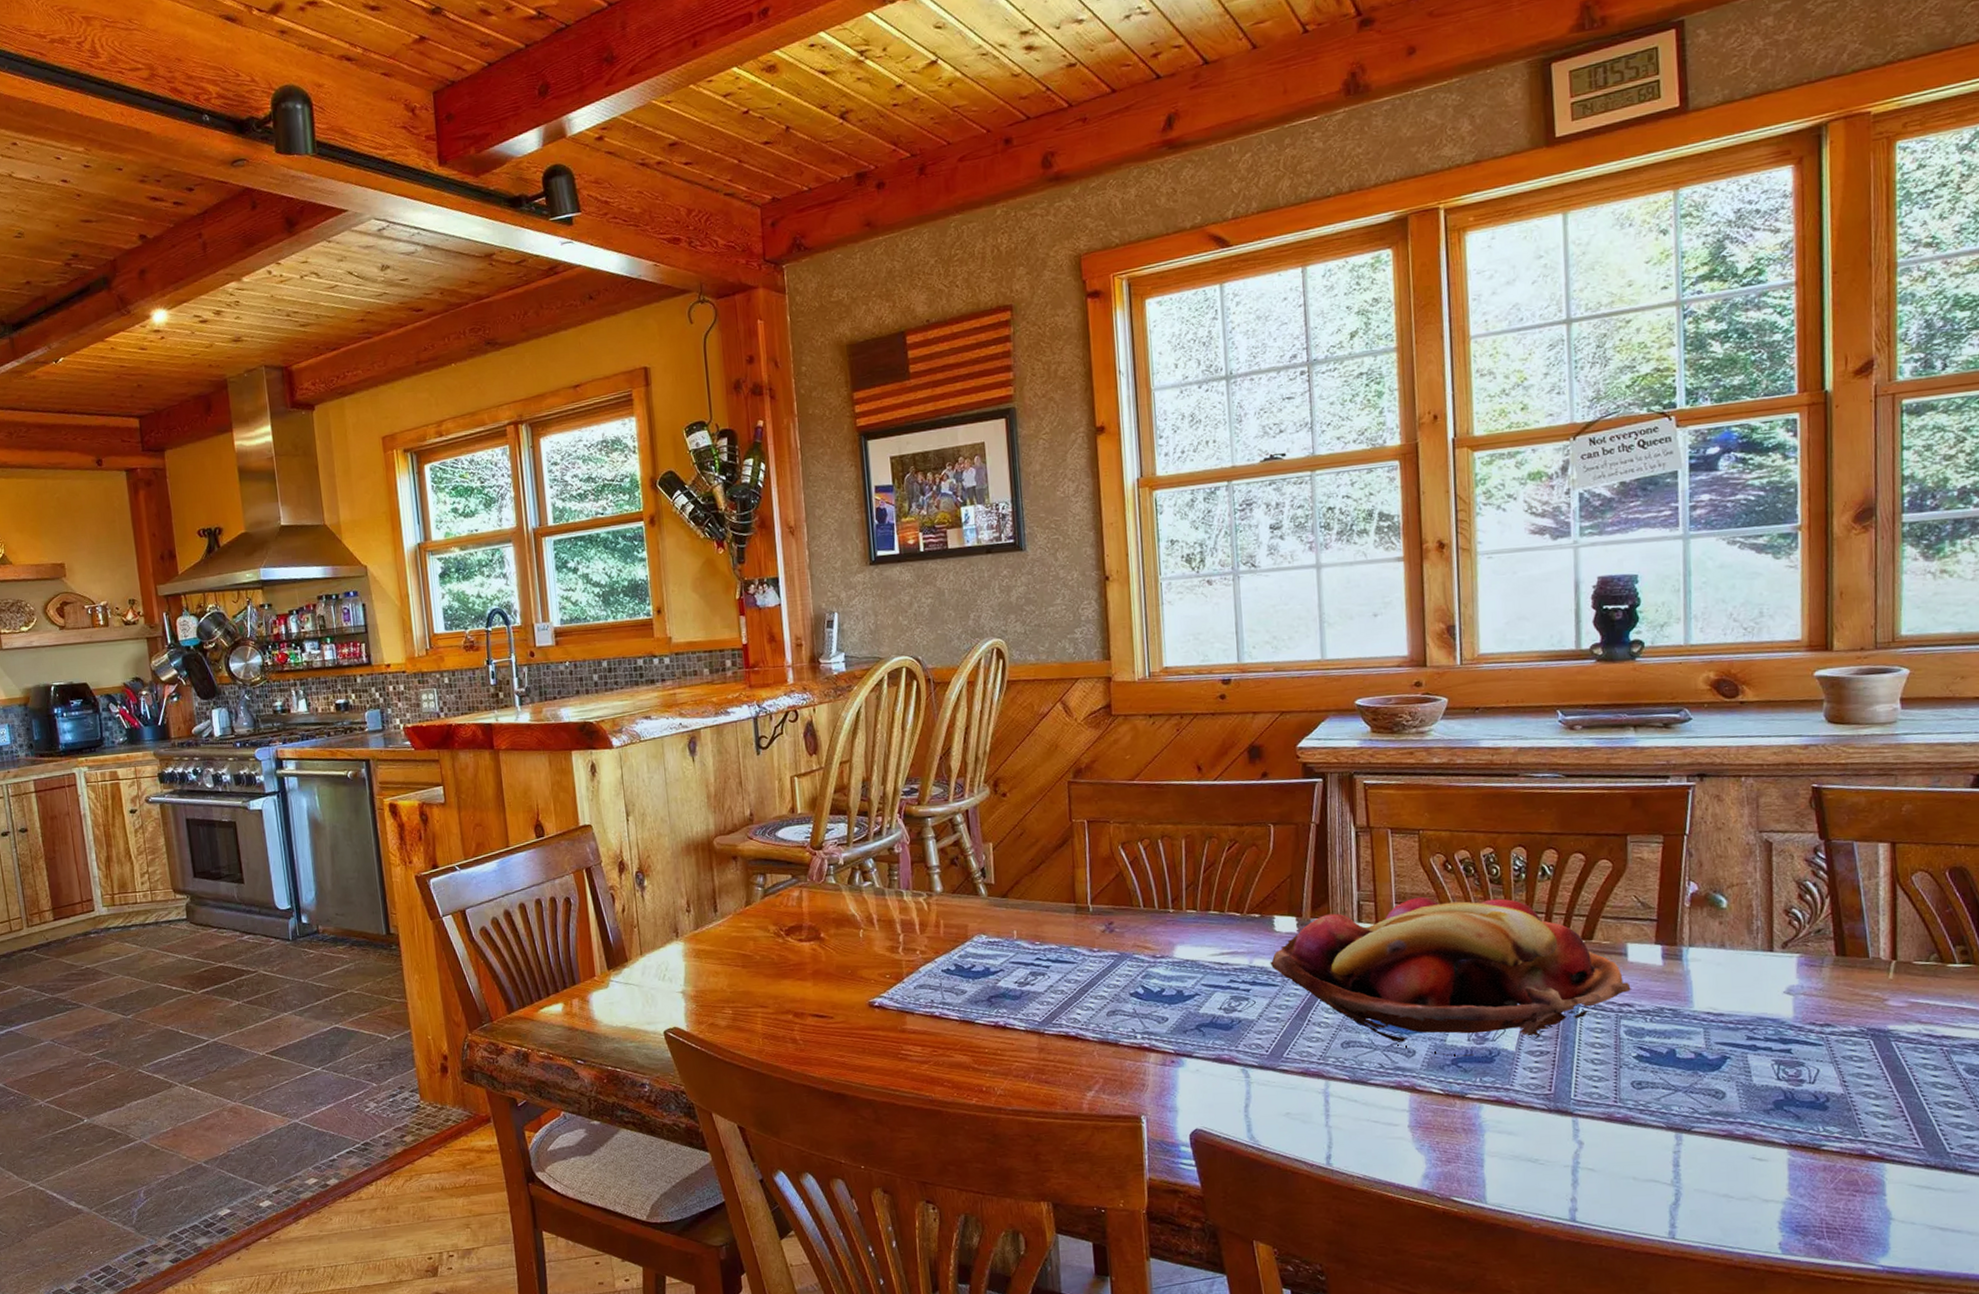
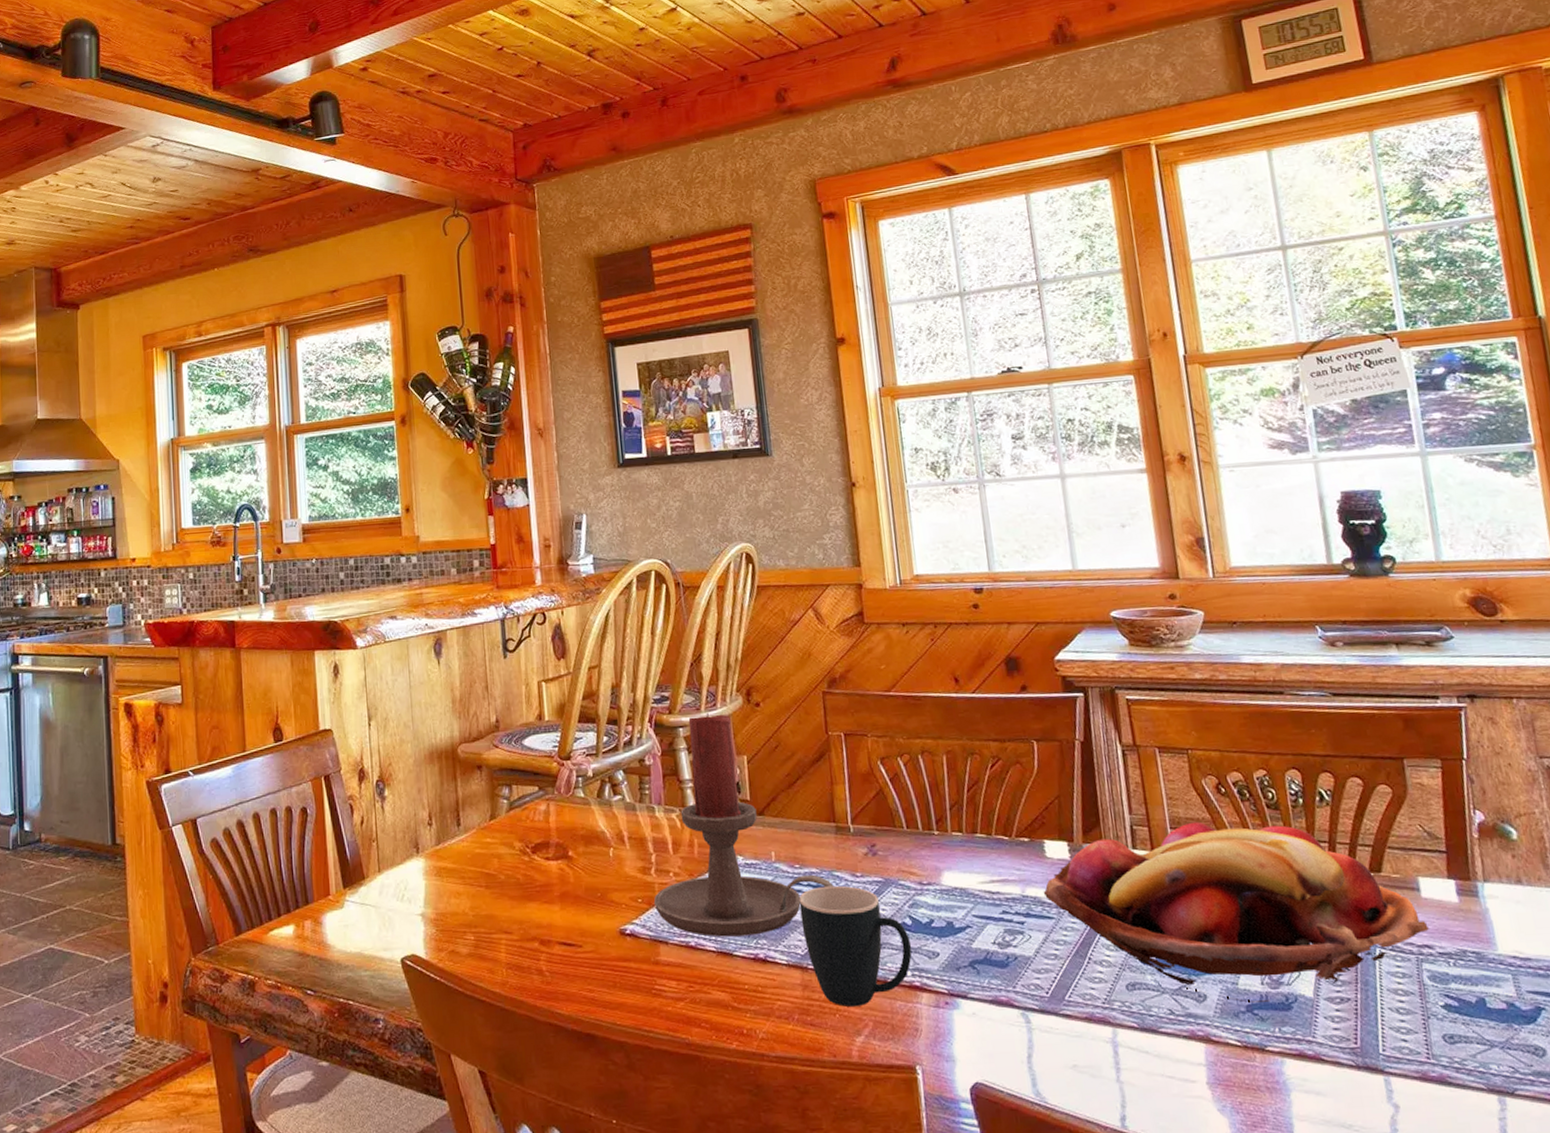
candle holder: none [901,803,1072,1008] -> present [654,712,834,937]
mug: none [1038,960,1143,1066] -> present [799,885,912,1007]

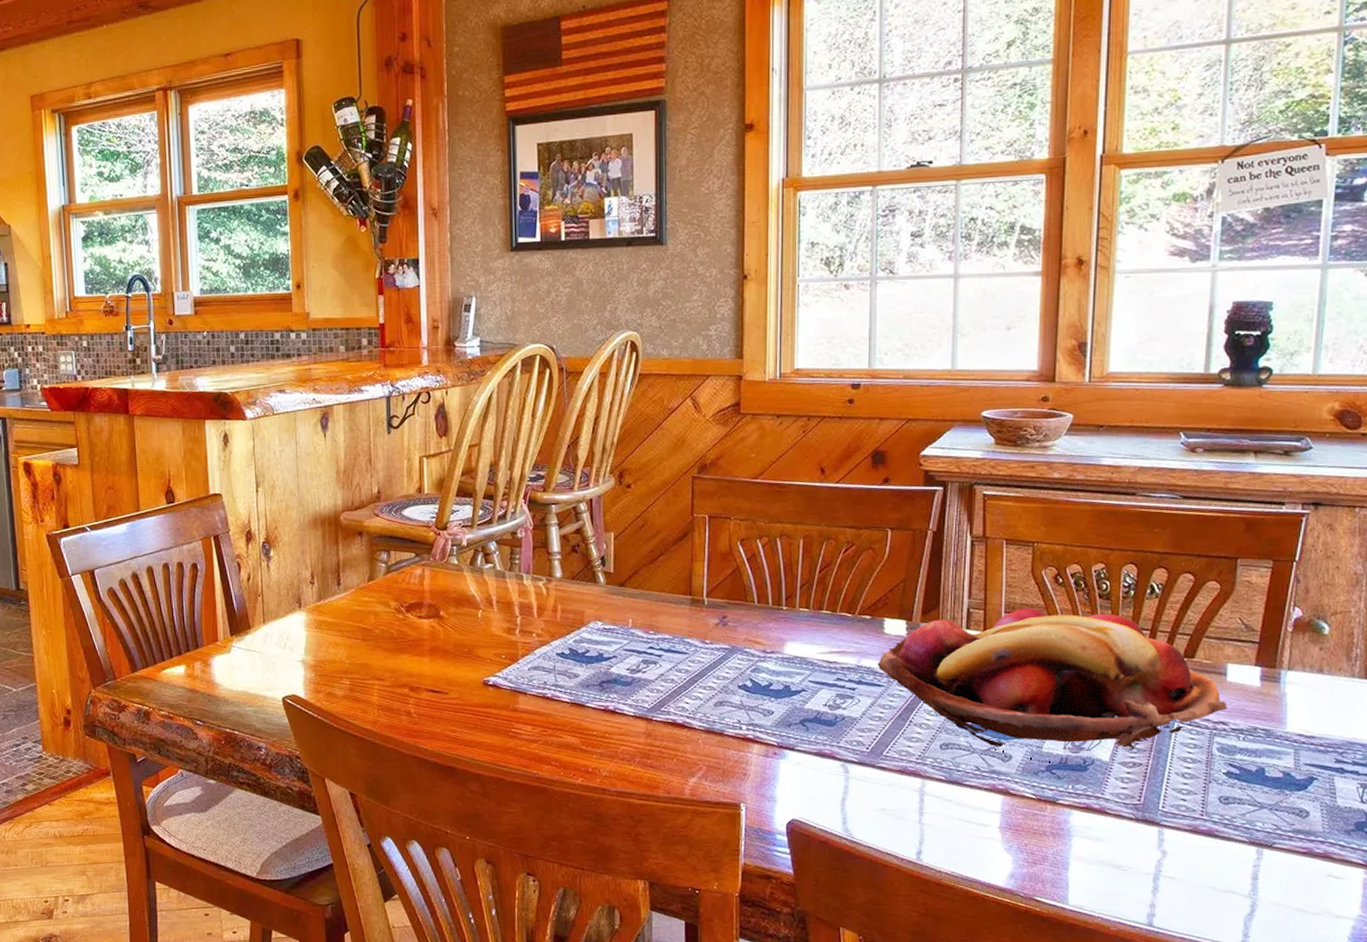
candle holder: present [654,712,834,937] -> none [517,491,684,691]
mug: present [799,885,912,1007] -> none [650,650,750,753]

